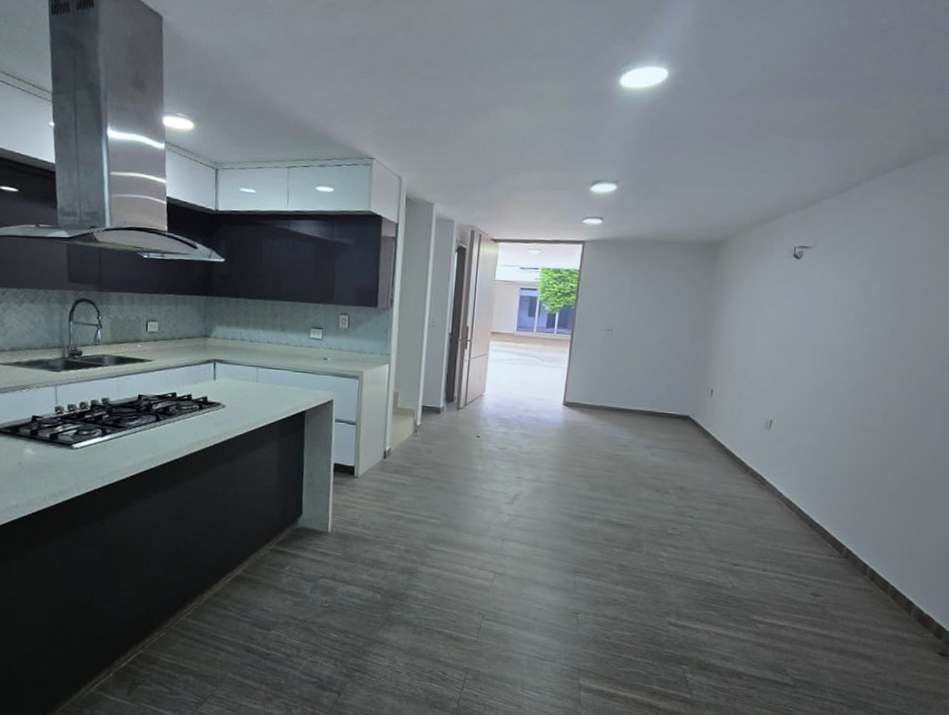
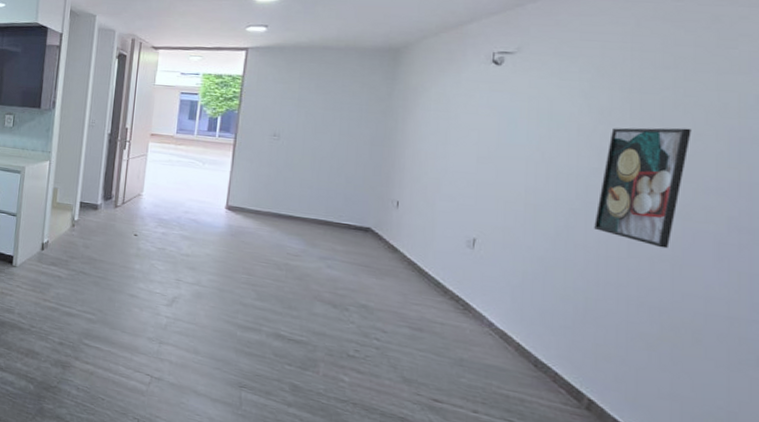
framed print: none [861,314,935,419] -> present [594,127,691,249]

